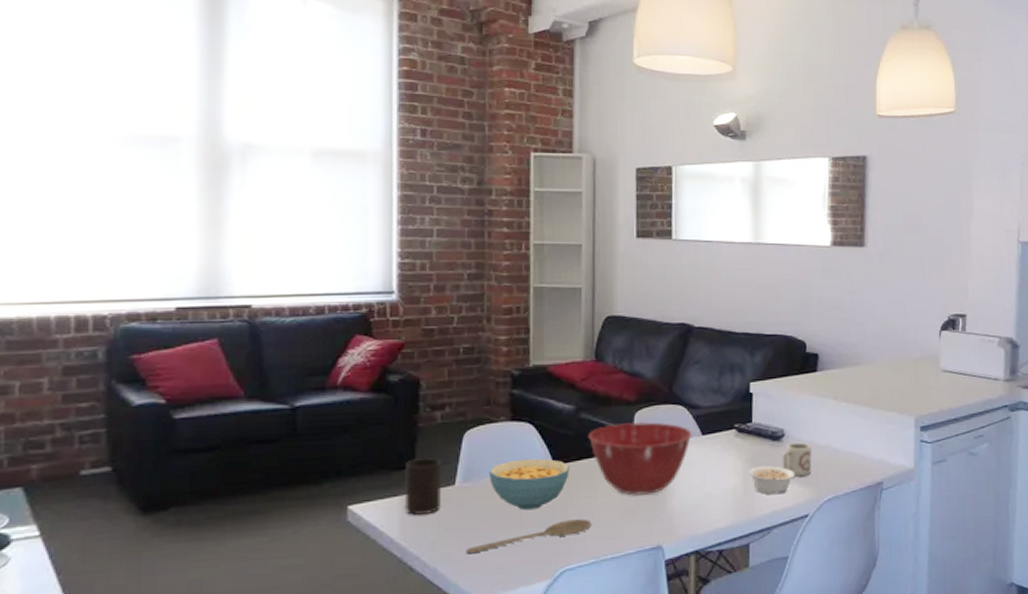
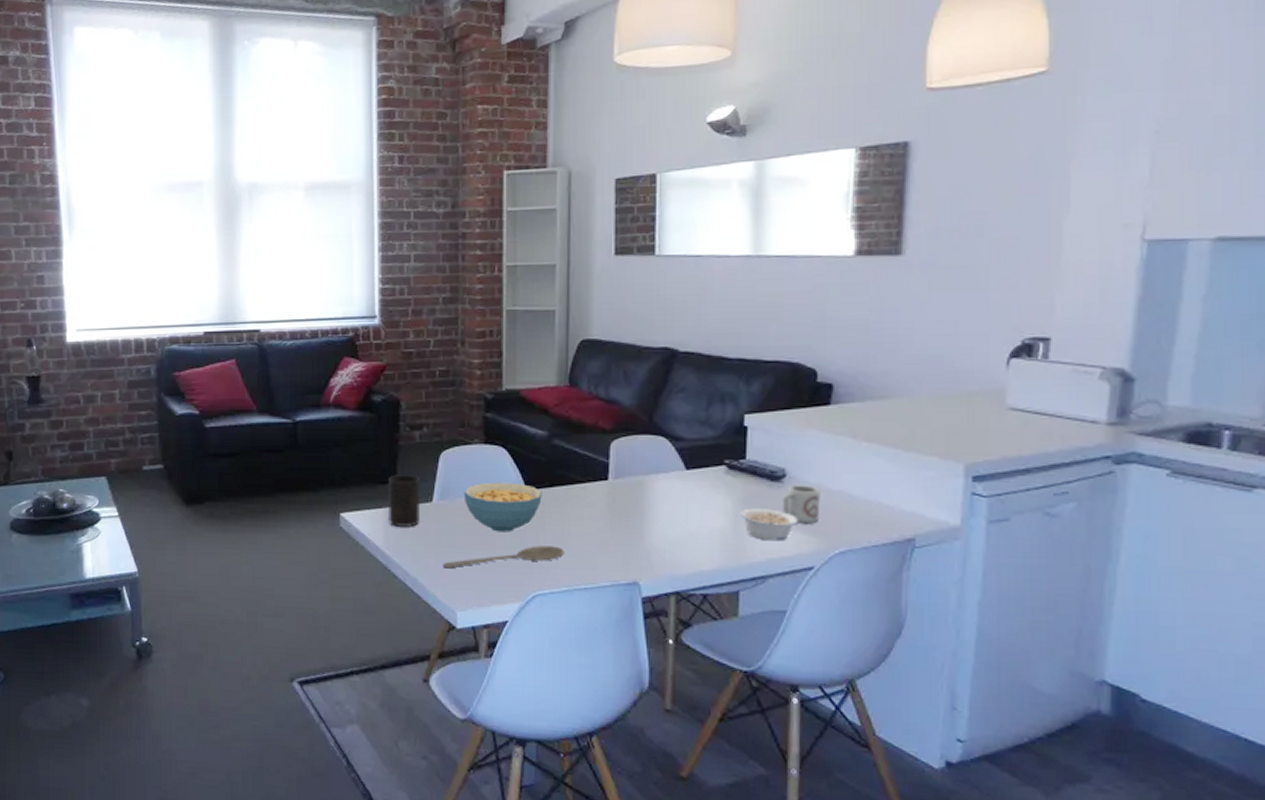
mixing bowl: present [588,421,693,496] -> none [561,451,675,528]

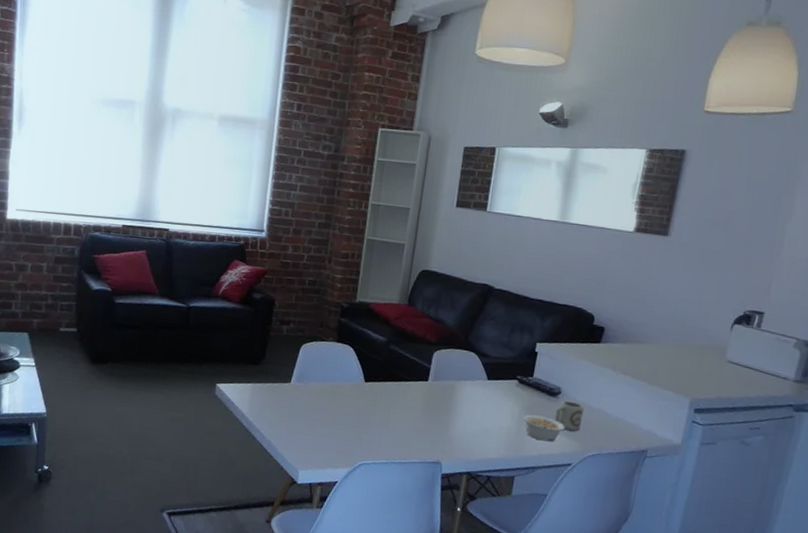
cup: present [387,475,420,528] -> none [253,358,283,402]
wooden spoon: present [442,545,565,569] -> none [292,425,388,439]
cereal bowl: present [463,482,542,533] -> none [315,372,377,413]

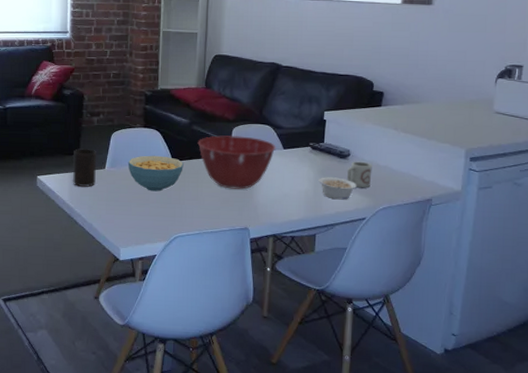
cup: none [253,358,283,402] -> present [72,148,96,188]
cereal bowl: none [315,372,377,413] -> present [127,155,184,192]
mixing bowl: none [394,358,480,420] -> present [197,135,276,189]

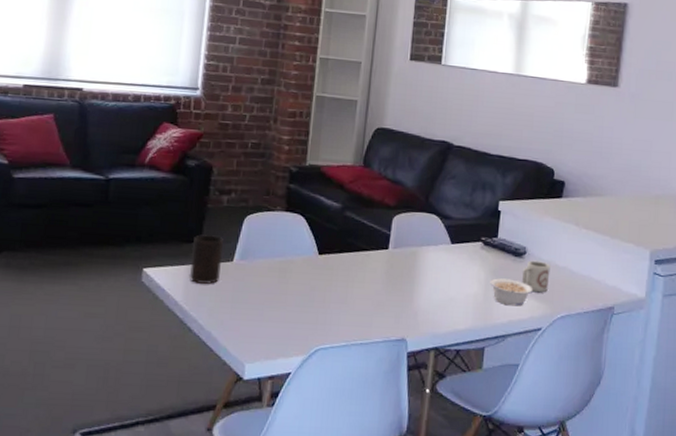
cereal bowl: present [127,155,184,192] -> none [262,246,332,292]
mixing bowl: present [197,135,276,189] -> none [350,224,443,291]

